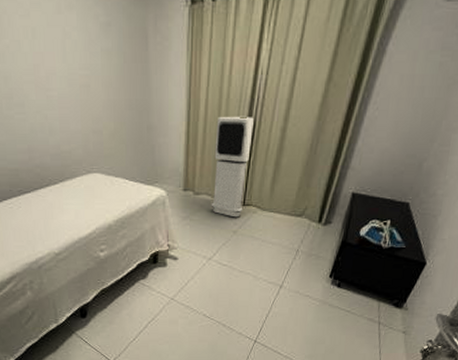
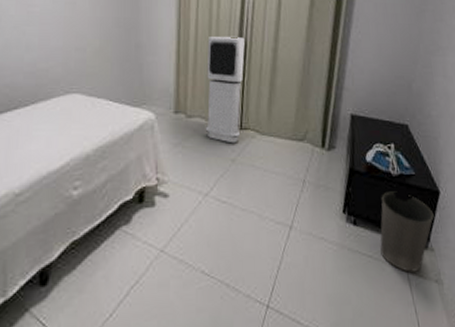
waste basket: none [358,261,415,325] -> present [380,191,434,272]

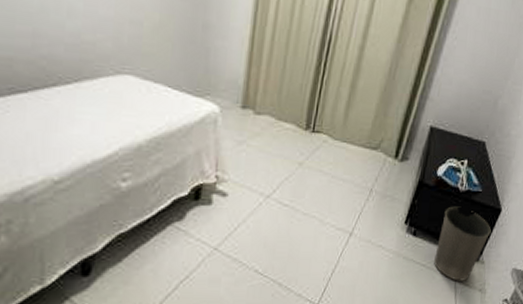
air purifier: present [205,36,245,144] -> none [274,25,330,146]

